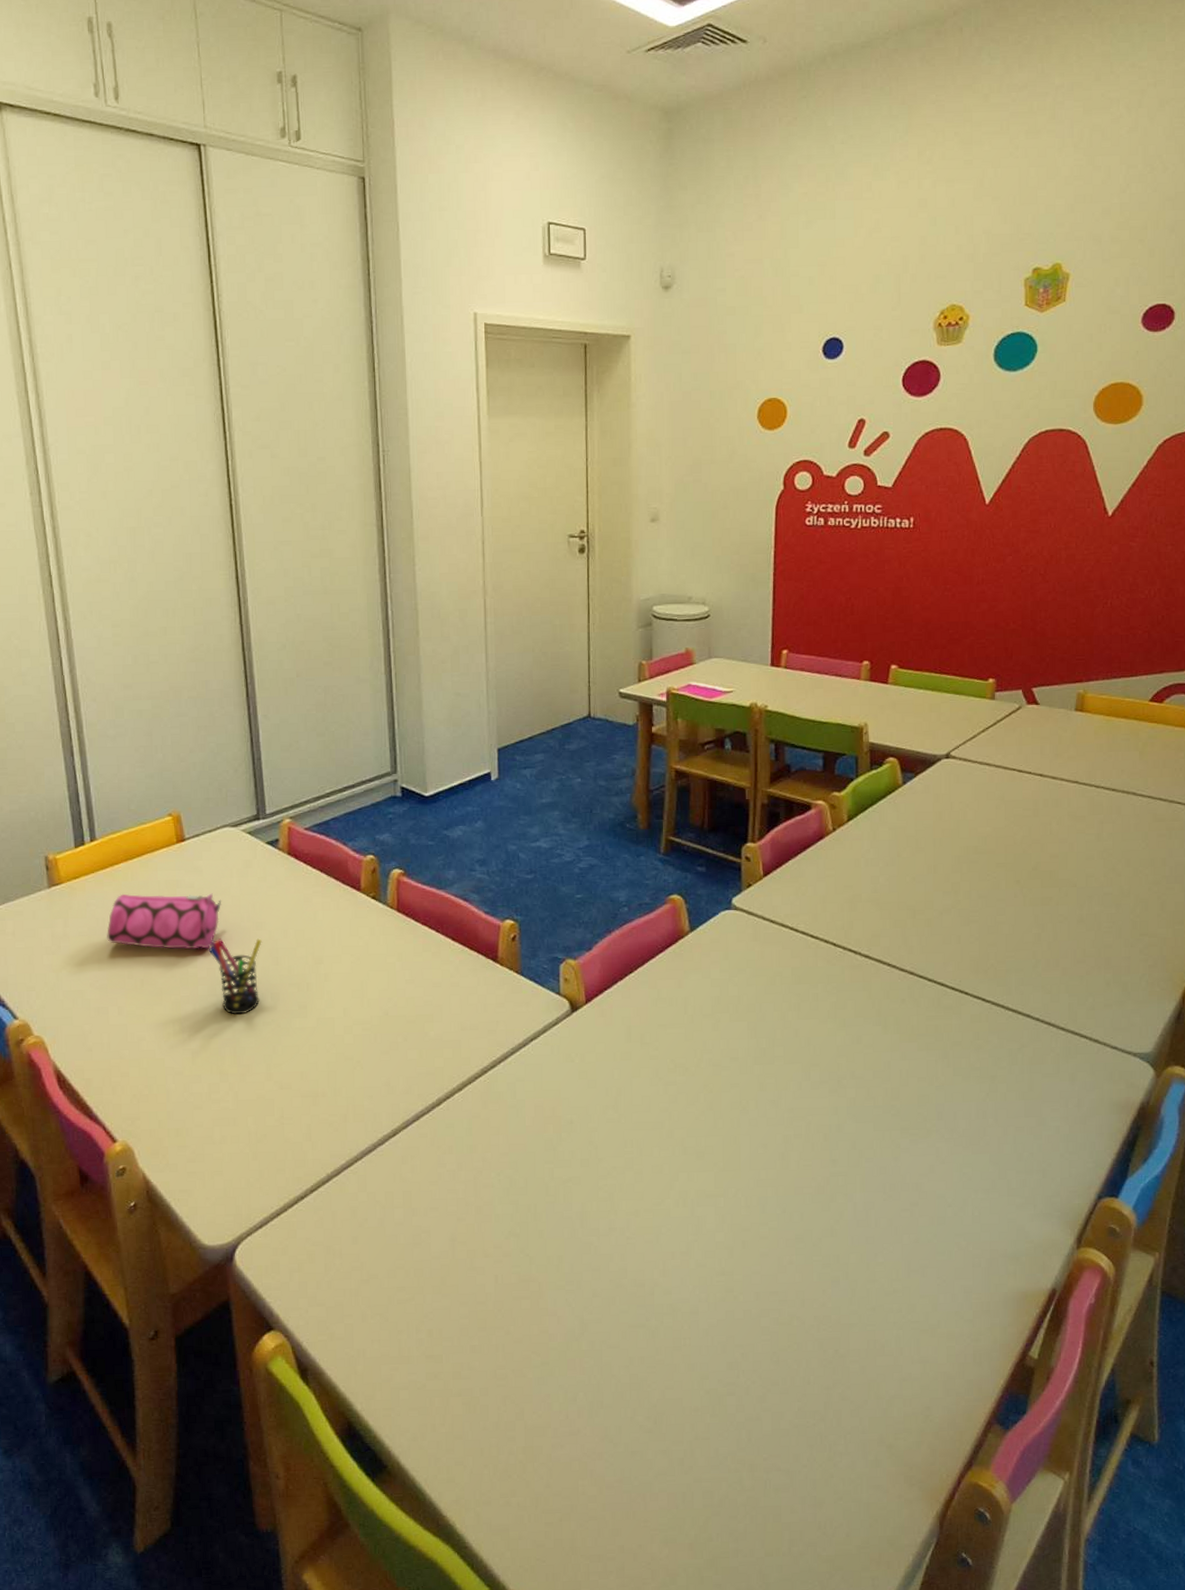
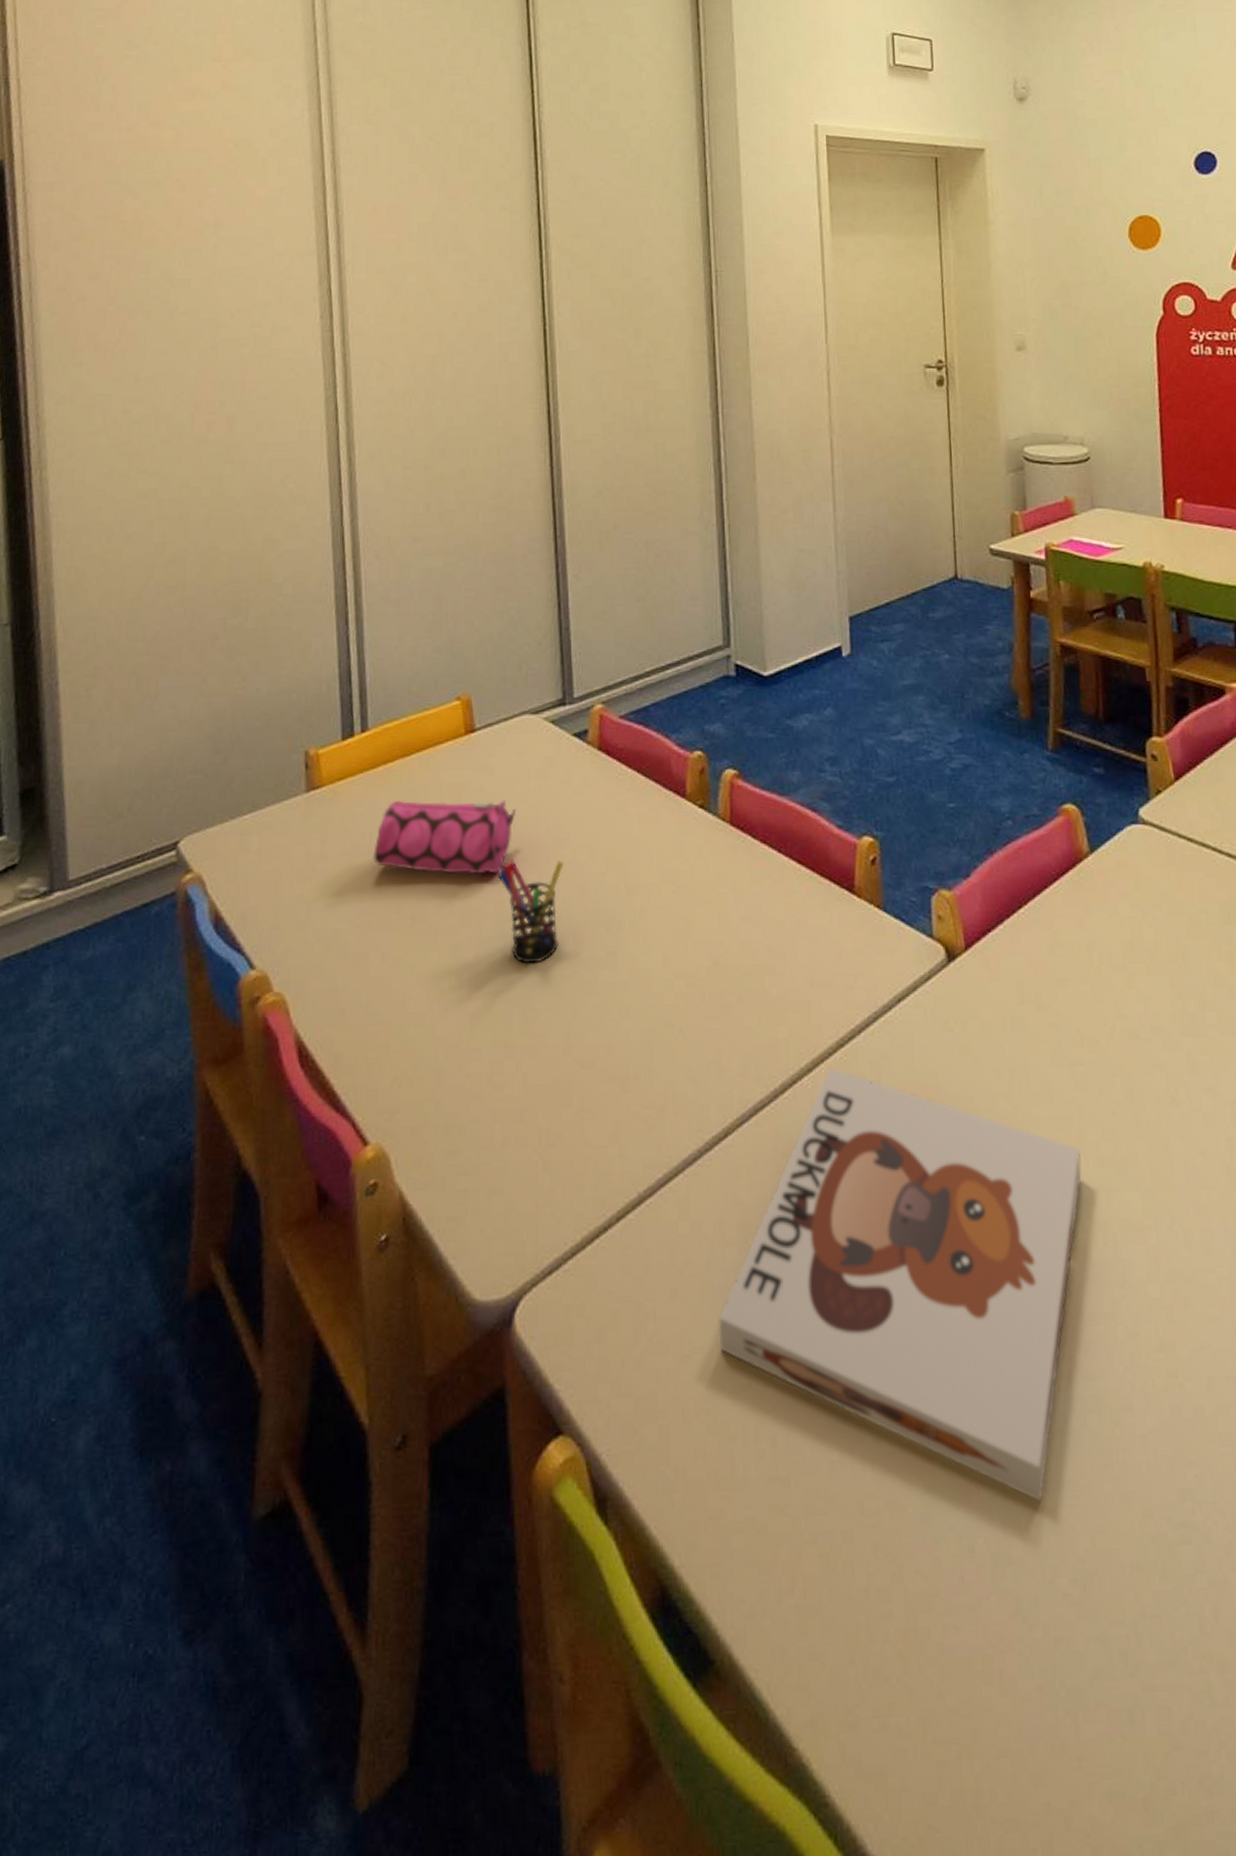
board game: none [389,1088,669,1371] -> present [718,1068,1082,1503]

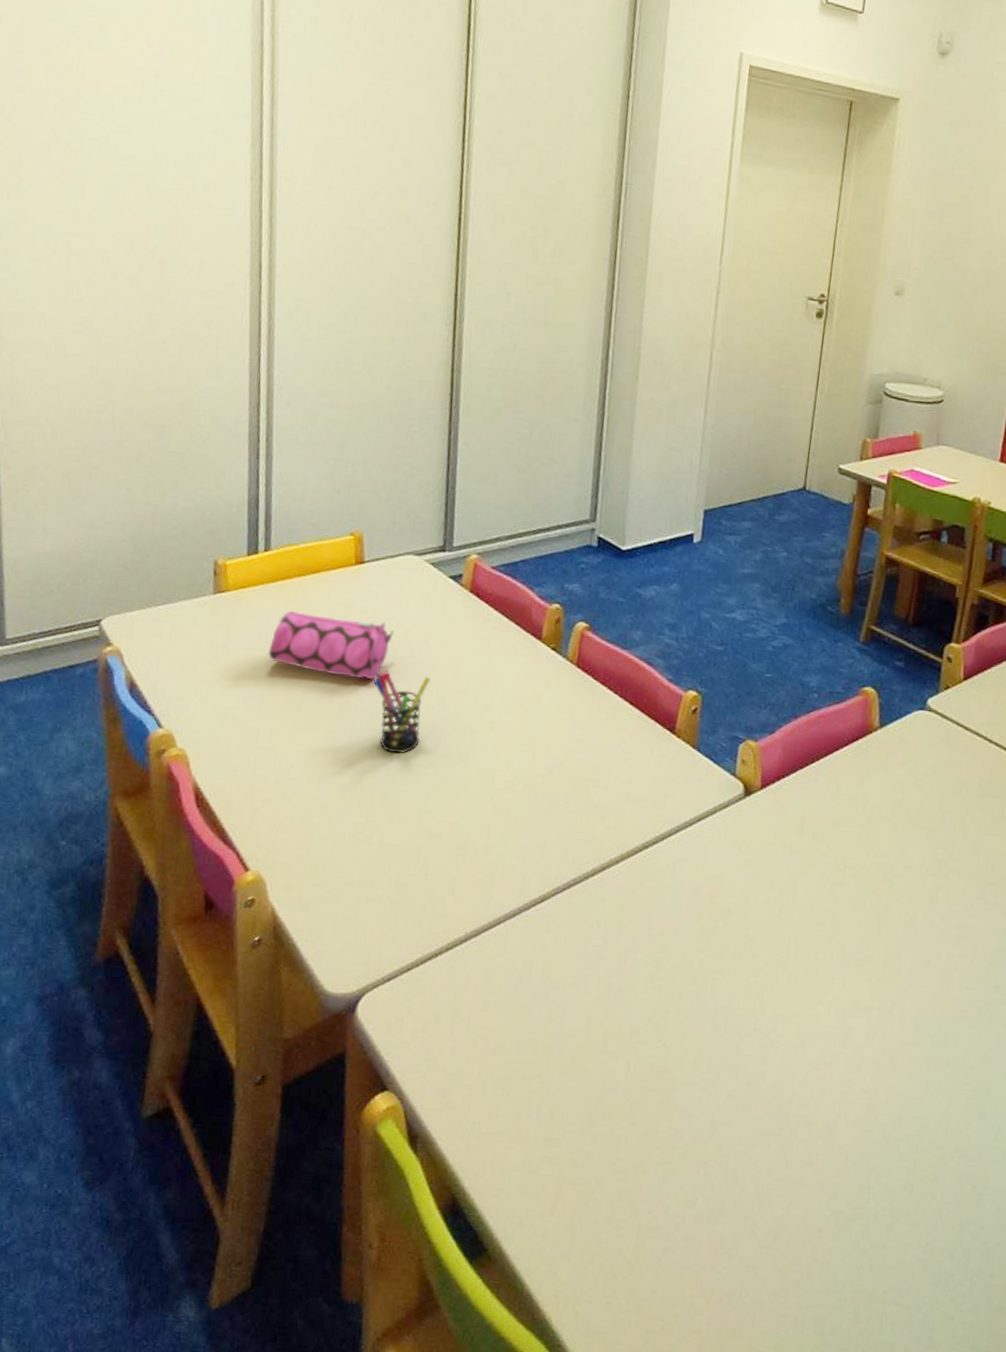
board game: present [718,1068,1082,1503] -> none [518,862,828,1180]

